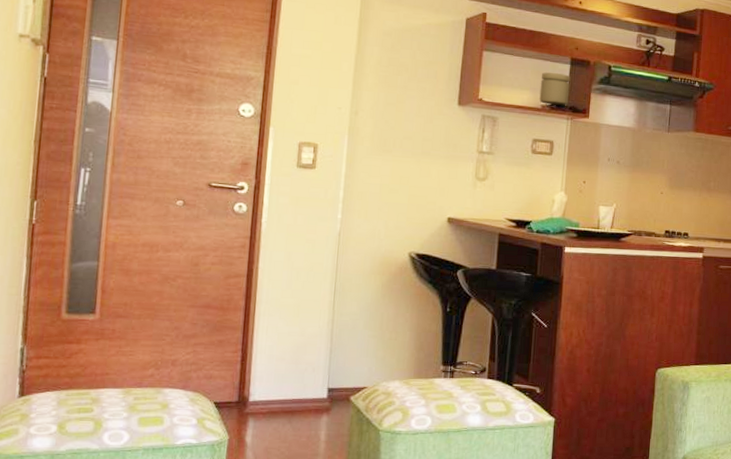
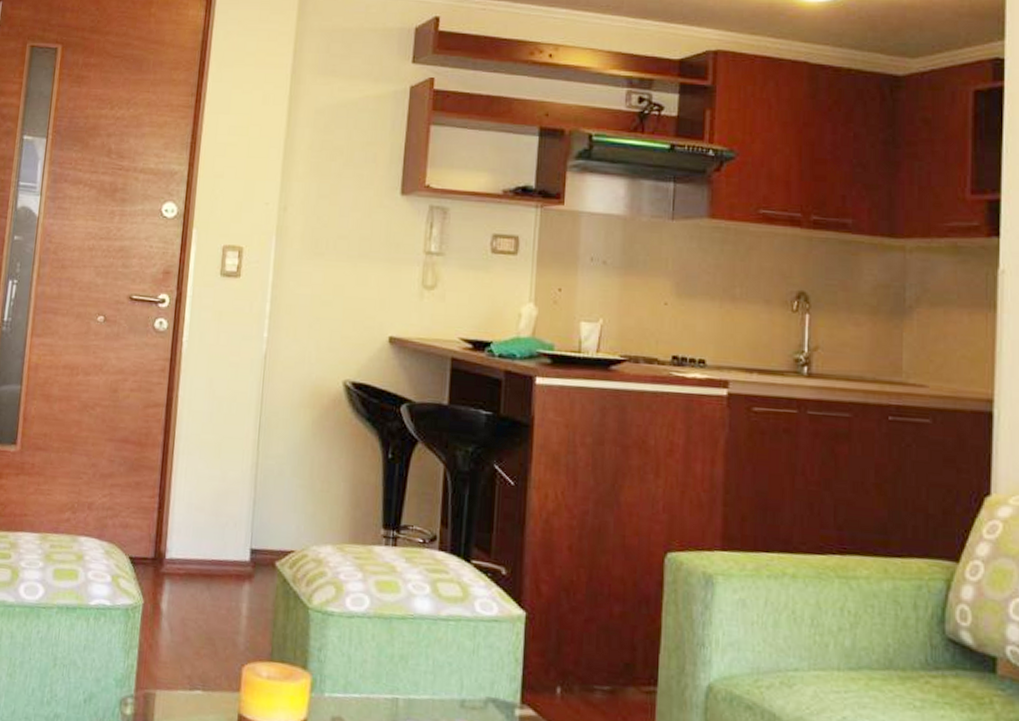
jar: present [539,72,570,106] -> none [500,148,539,190]

